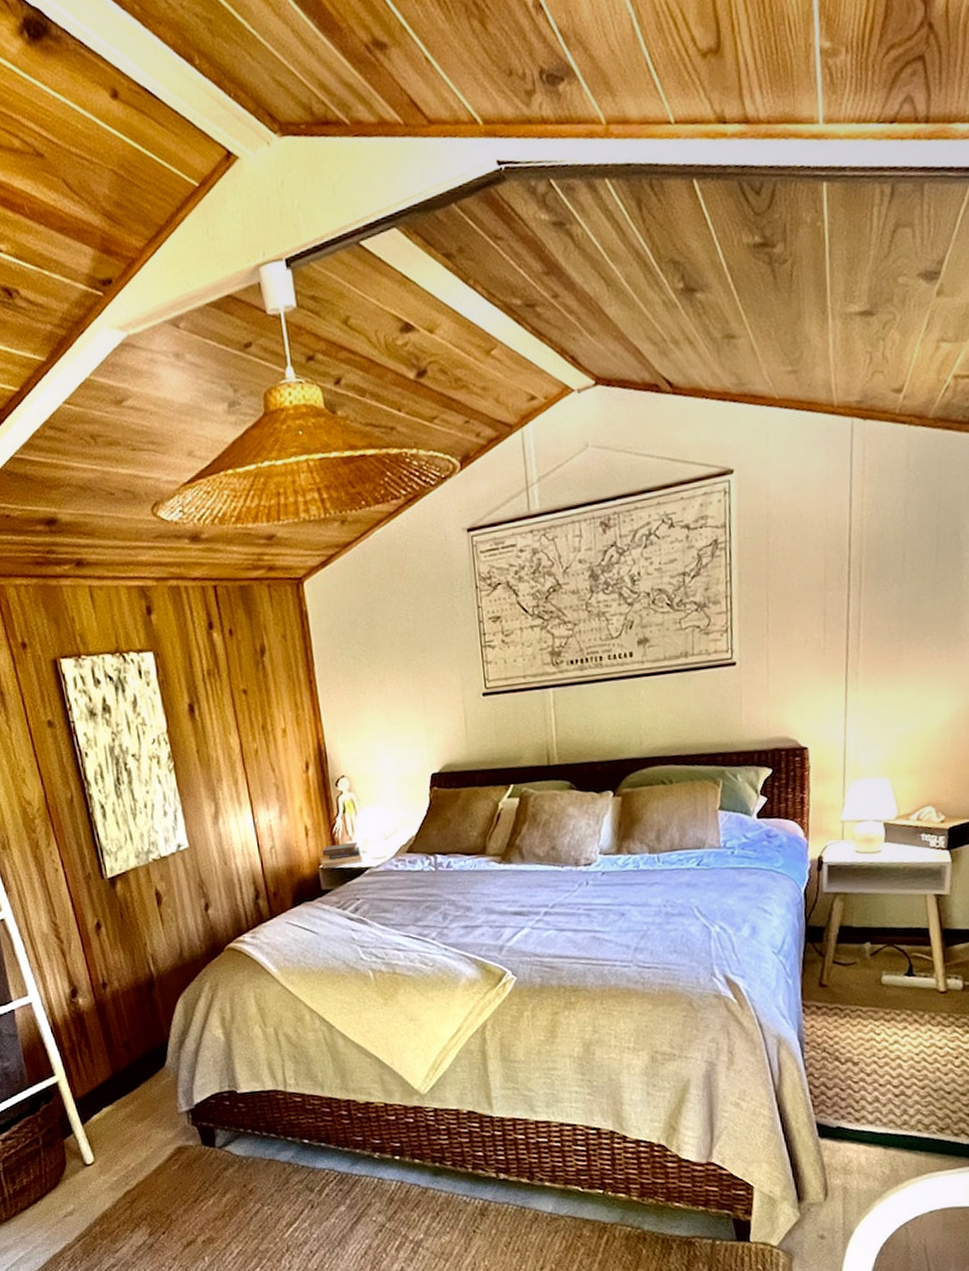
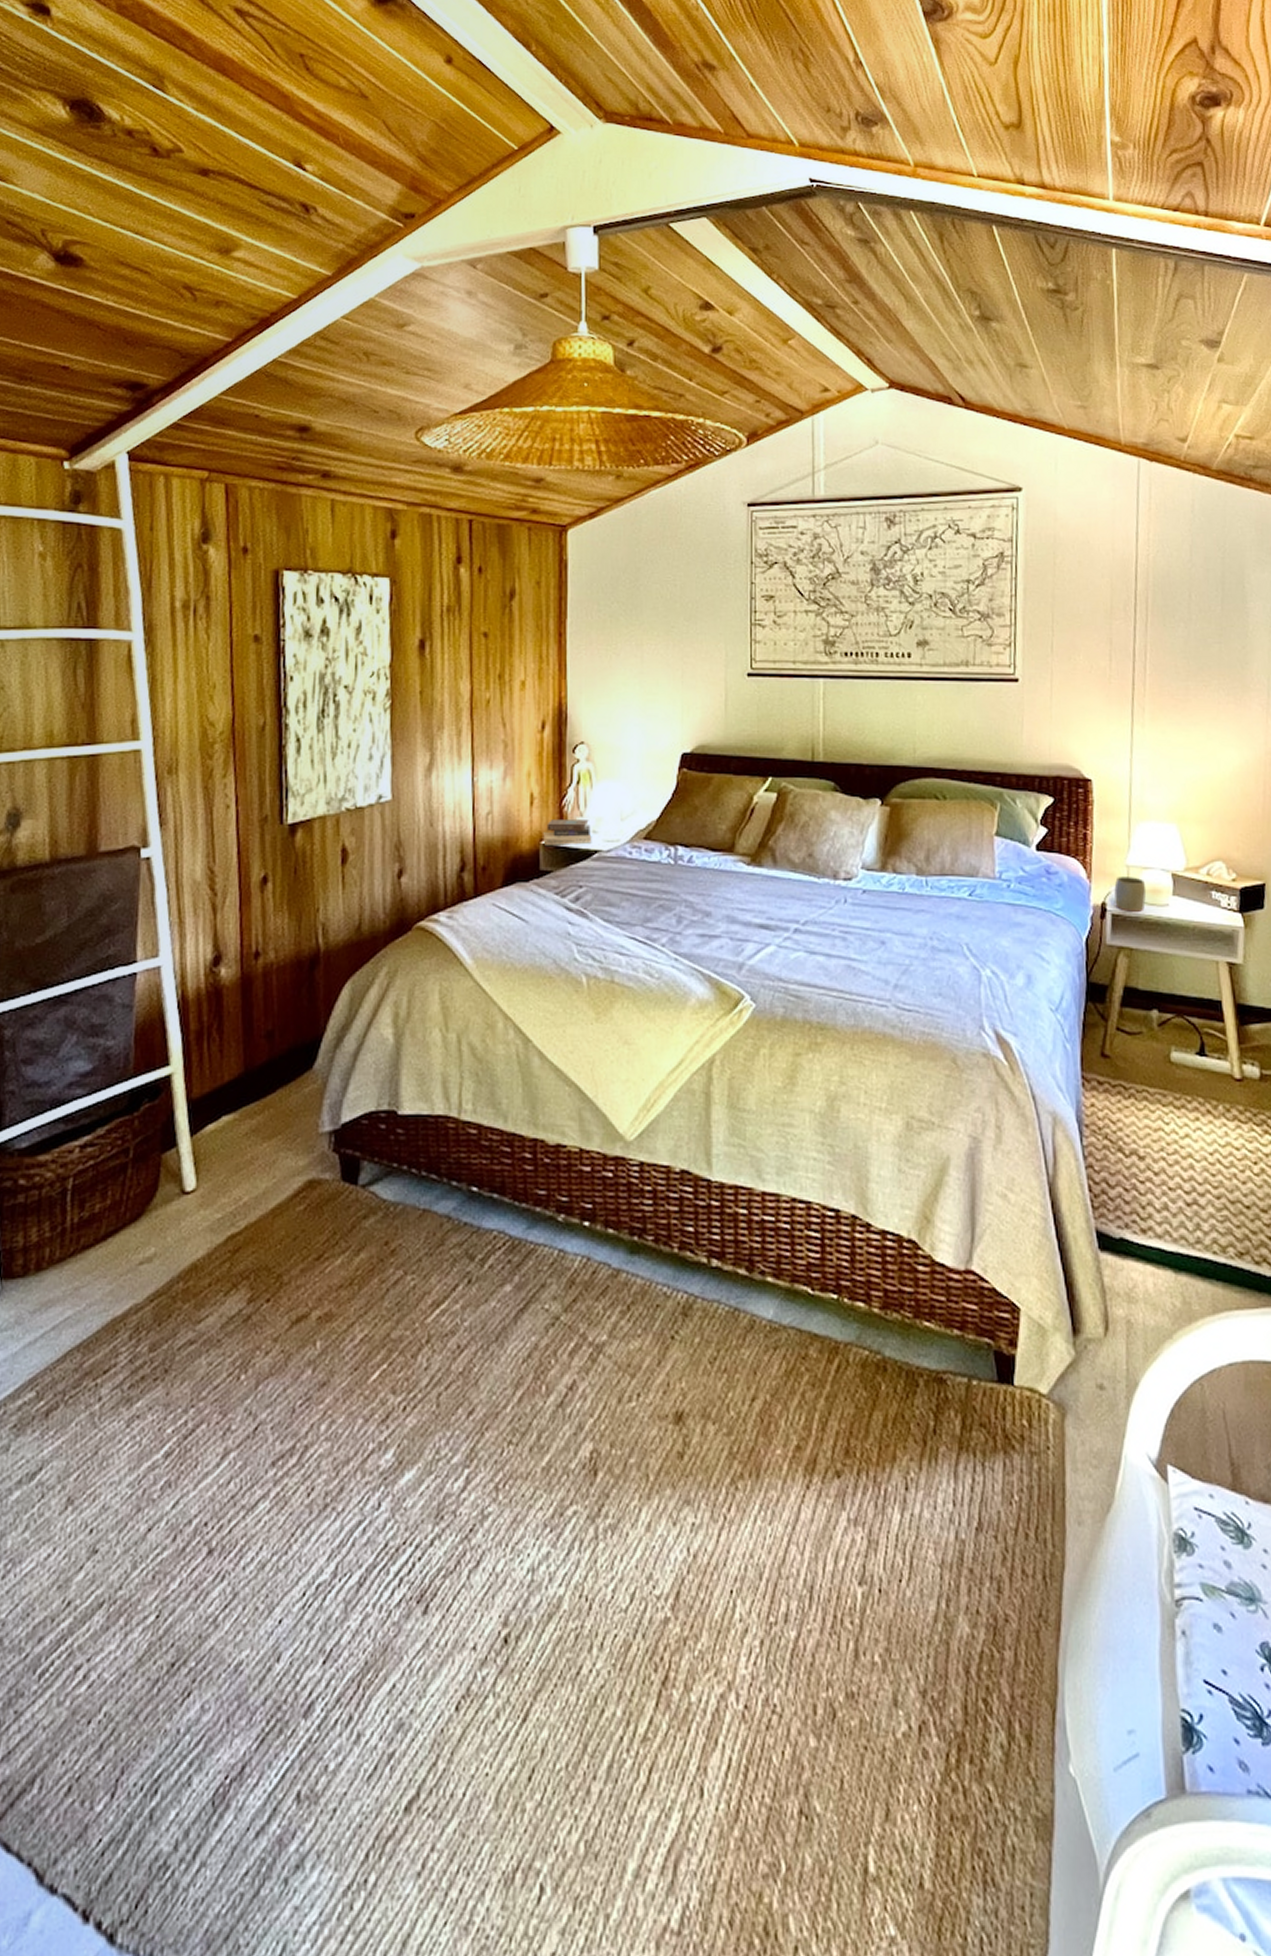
mug: none [830,830,860,862] -> present [1114,877,1147,912]

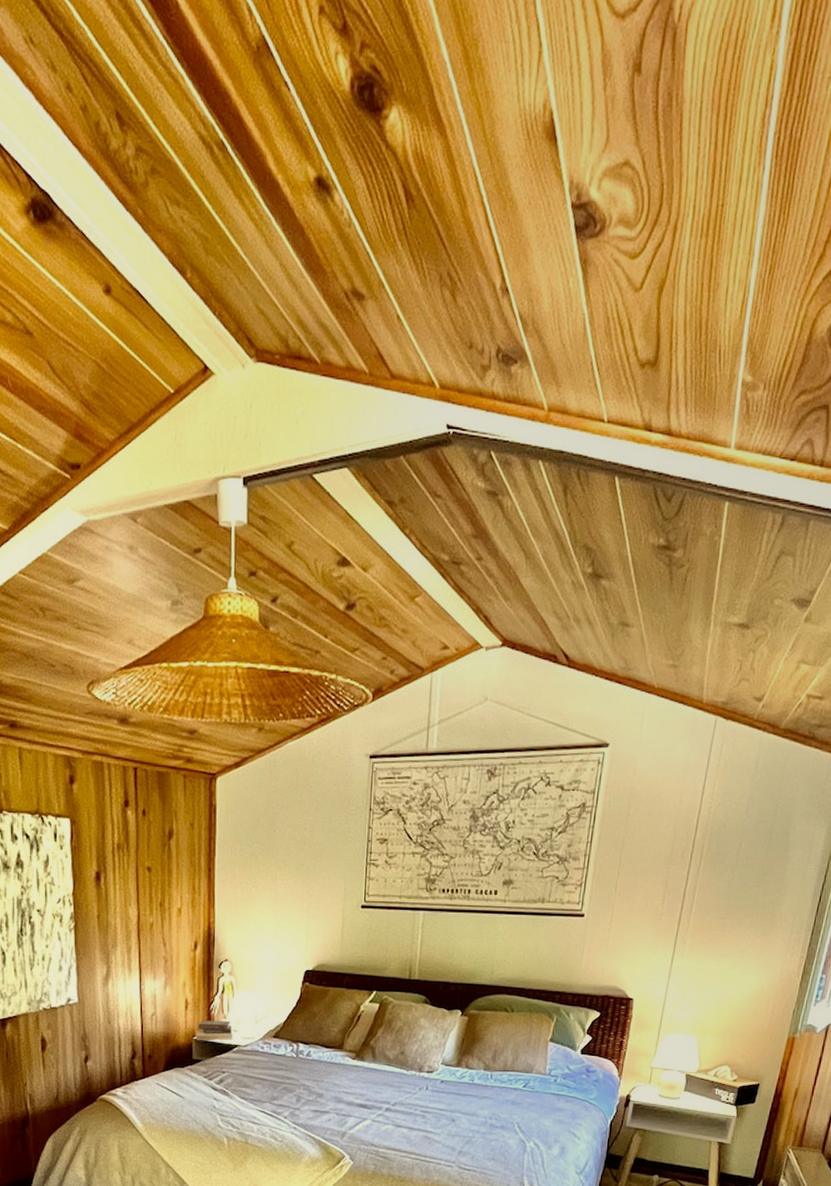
mug: present [1114,877,1147,912] -> none [637,1076,664,1103]

